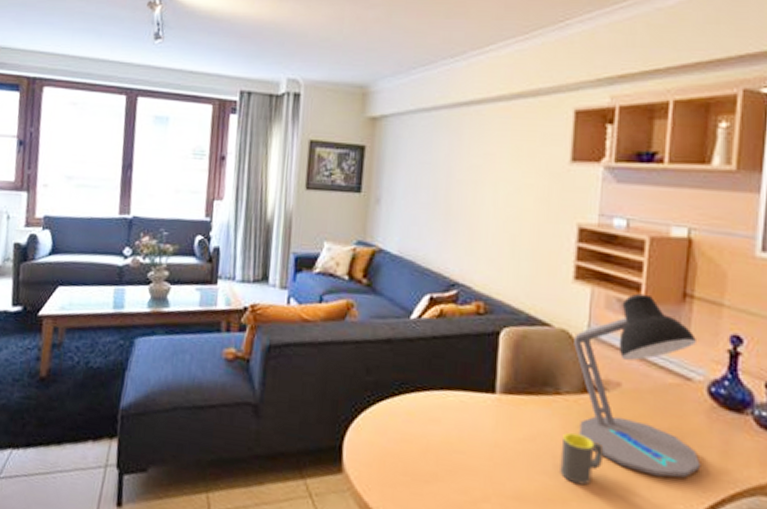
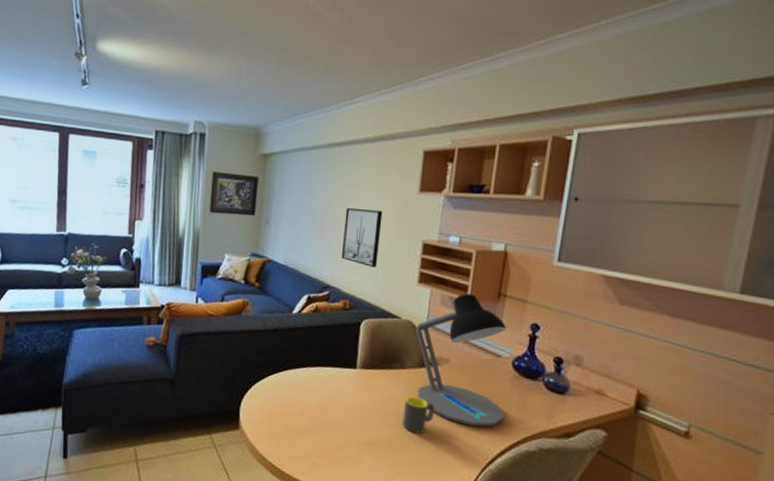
wall art: none [471,183,524,259] -> present [341,208,383,267]

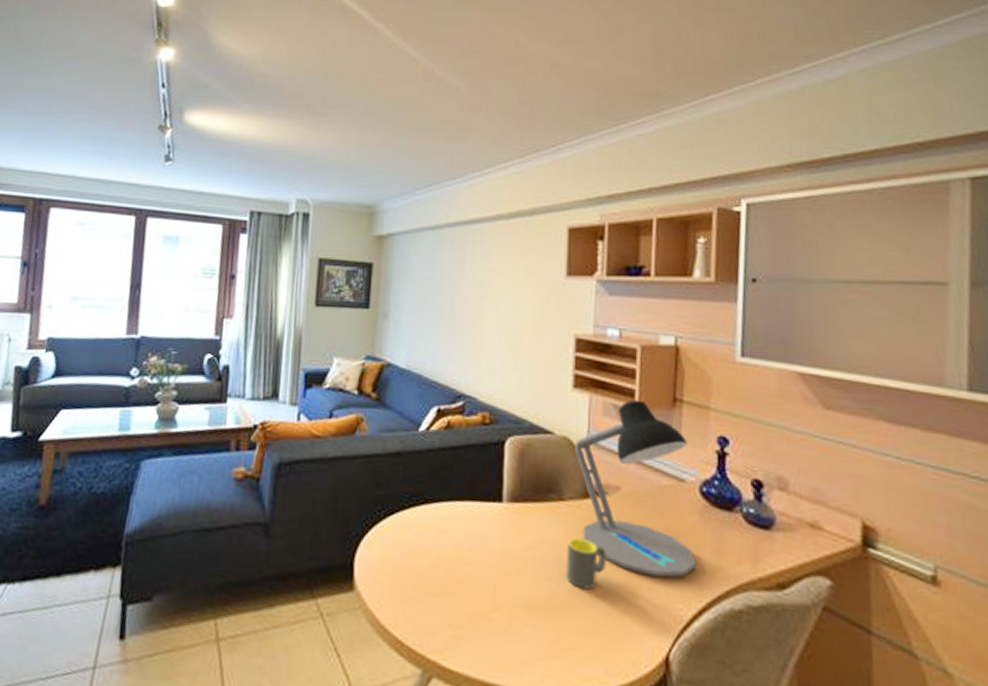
wall art: present [341,208,383,267] -> none [476,298,524,370]

